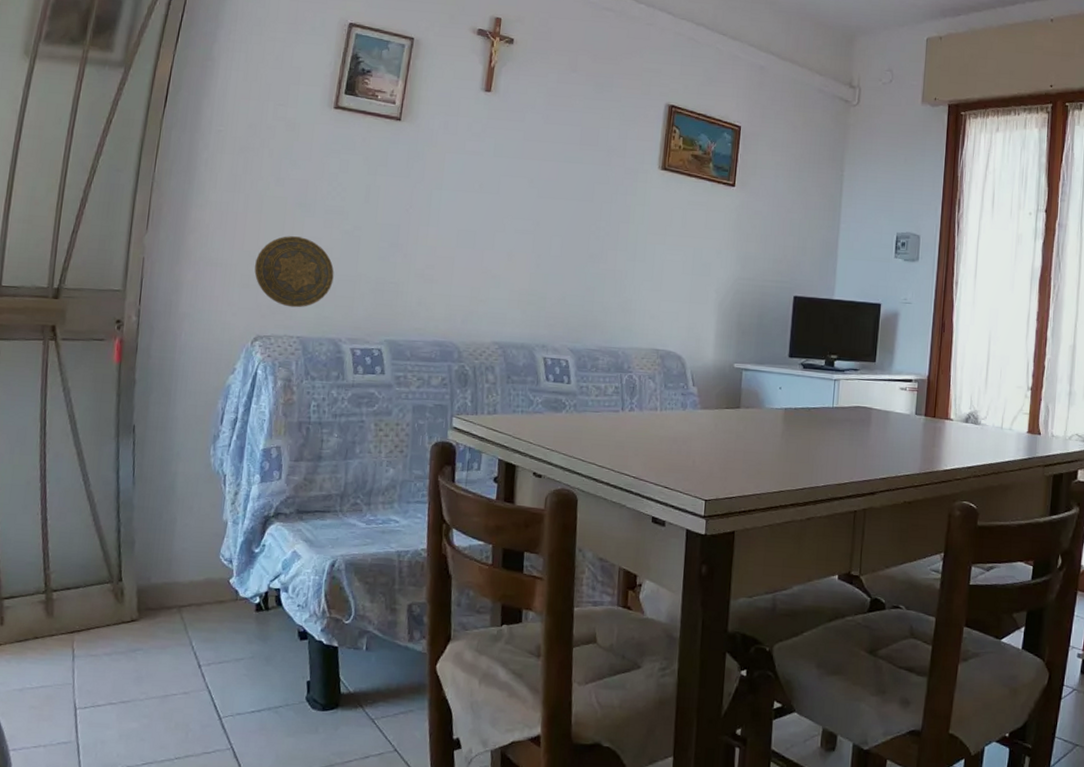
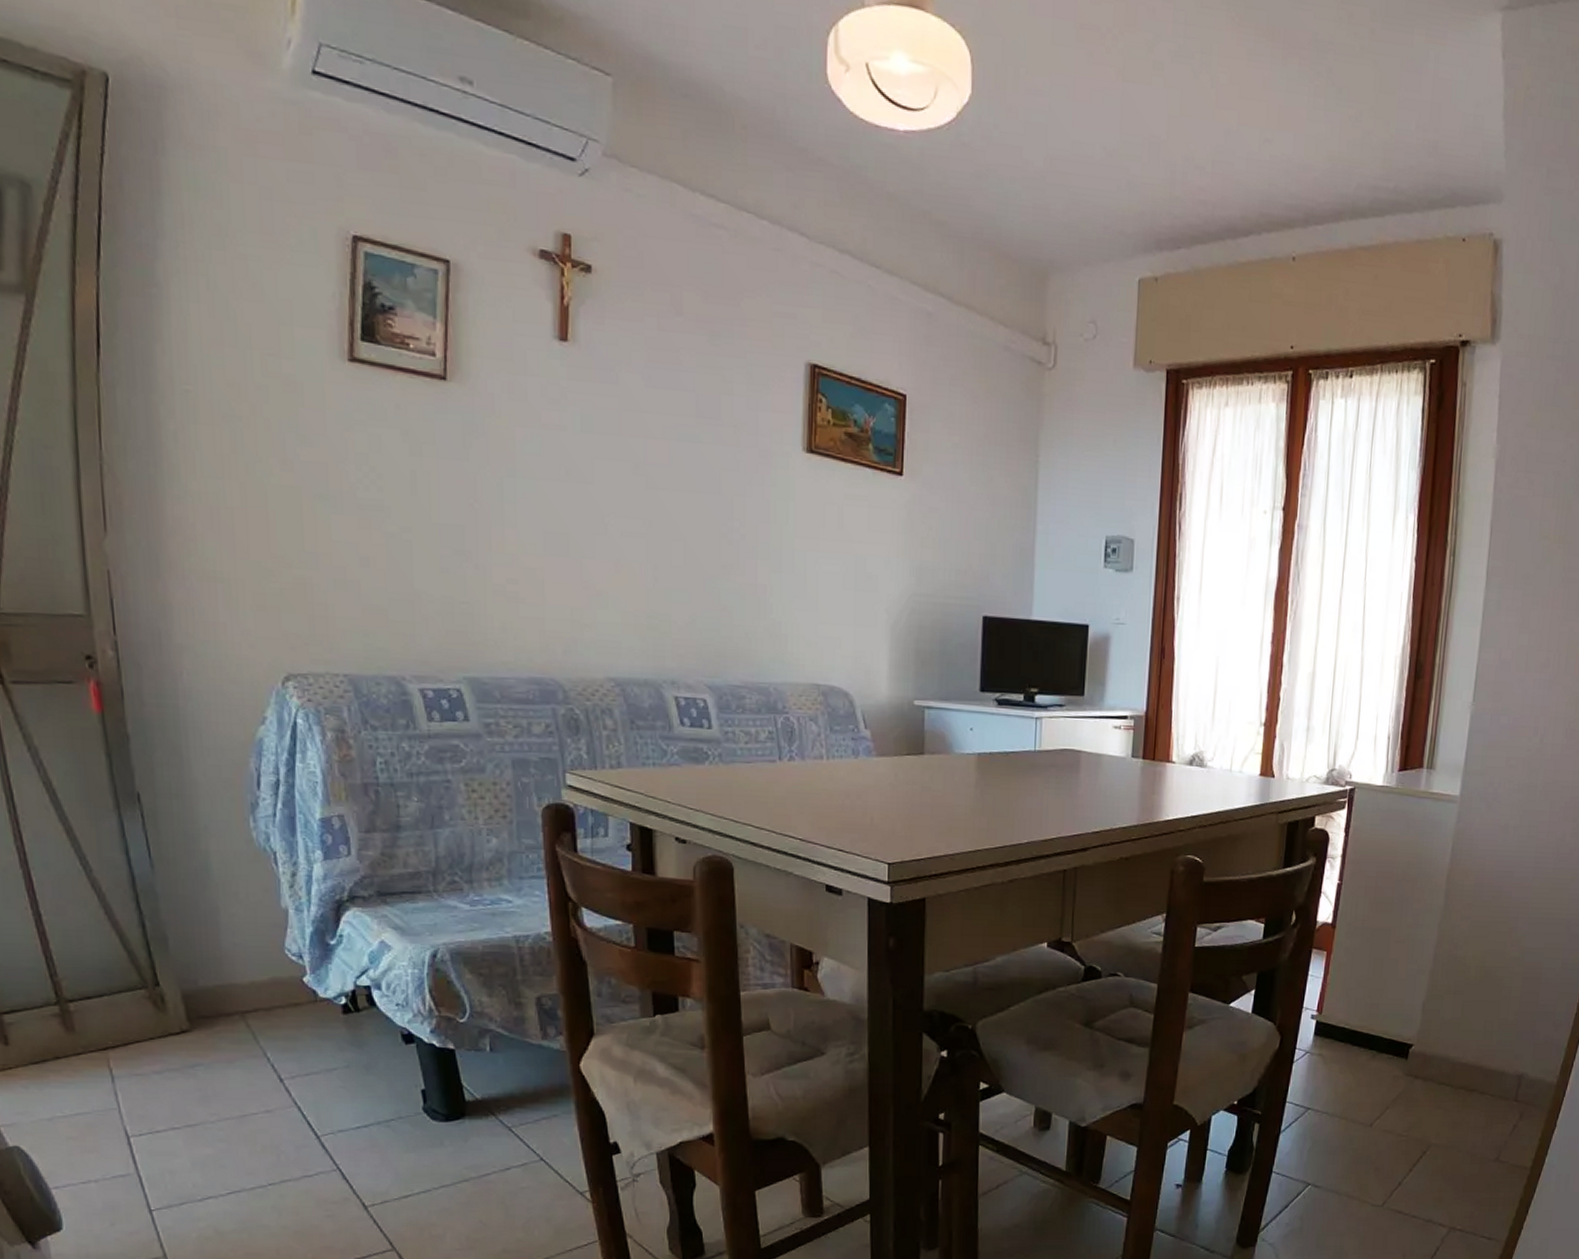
decorative plate: present [254,236,334,308] -> none [270,540,383,637]

